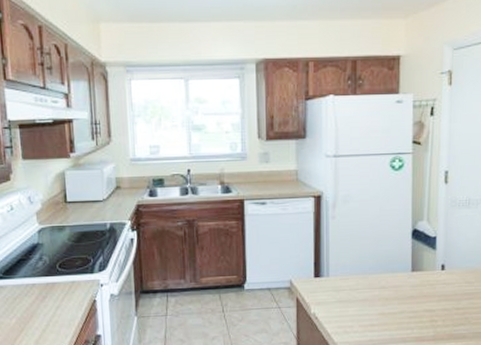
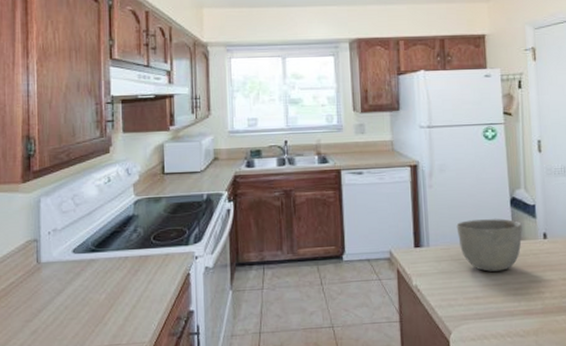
bowl: none [357,250,421,301] -> present [456,218,522,272]

